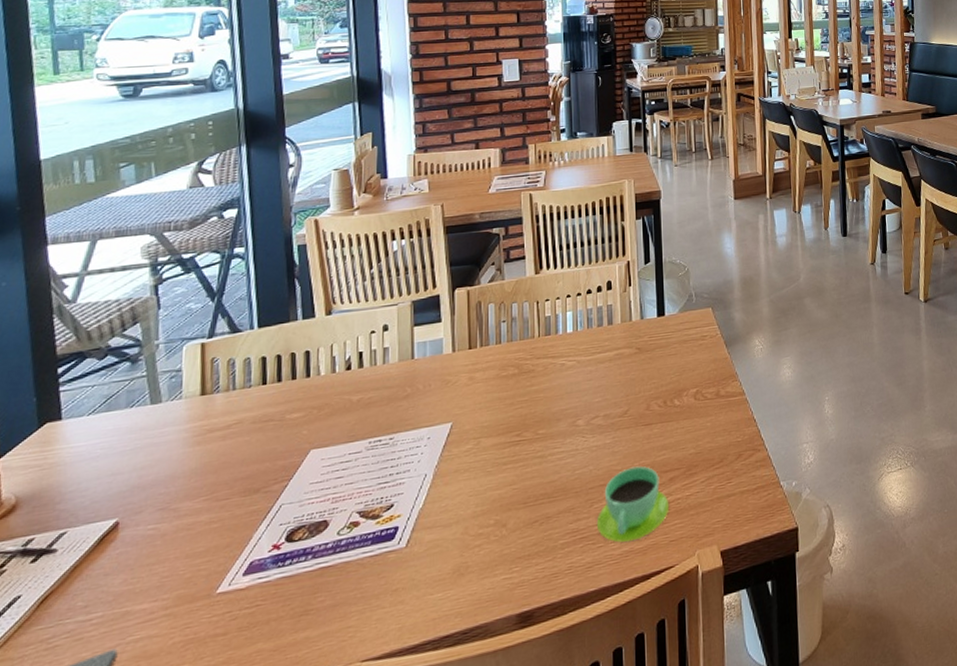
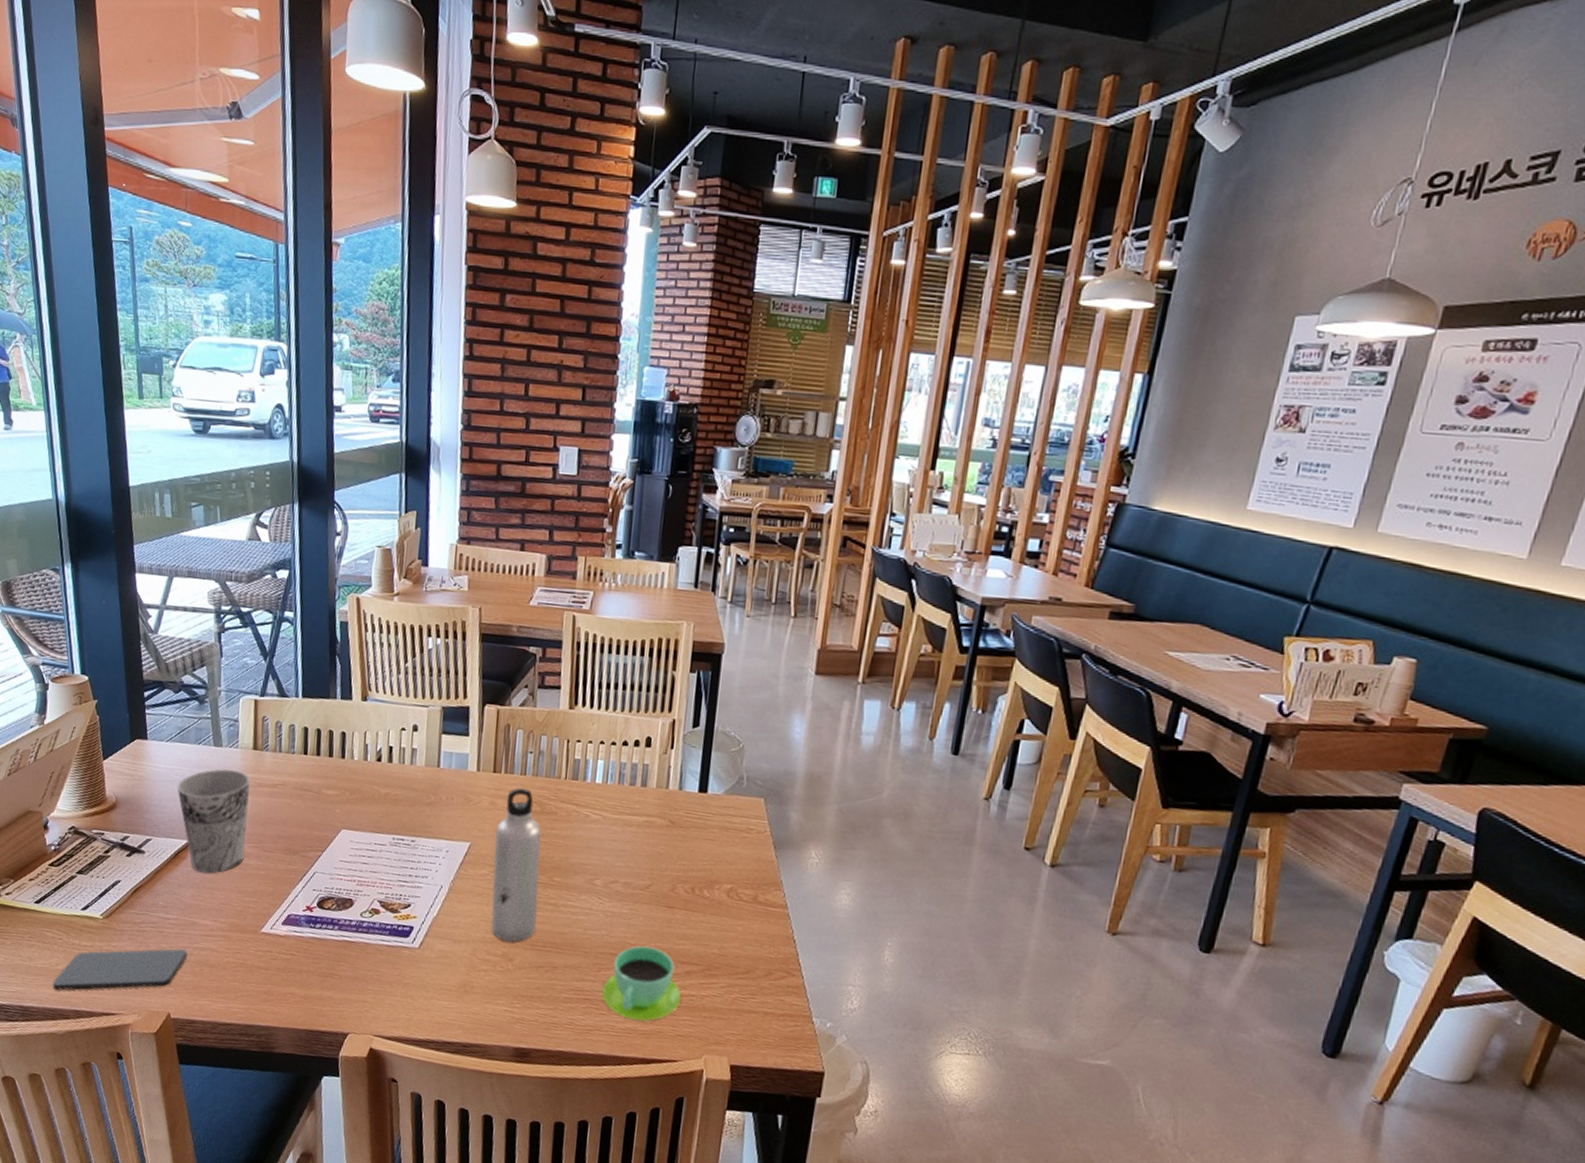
cup: none [102,422,198,551] -> present [177,769,250,874]
water bottle: none [477,355,525,509] -> present [491,787,542,942]

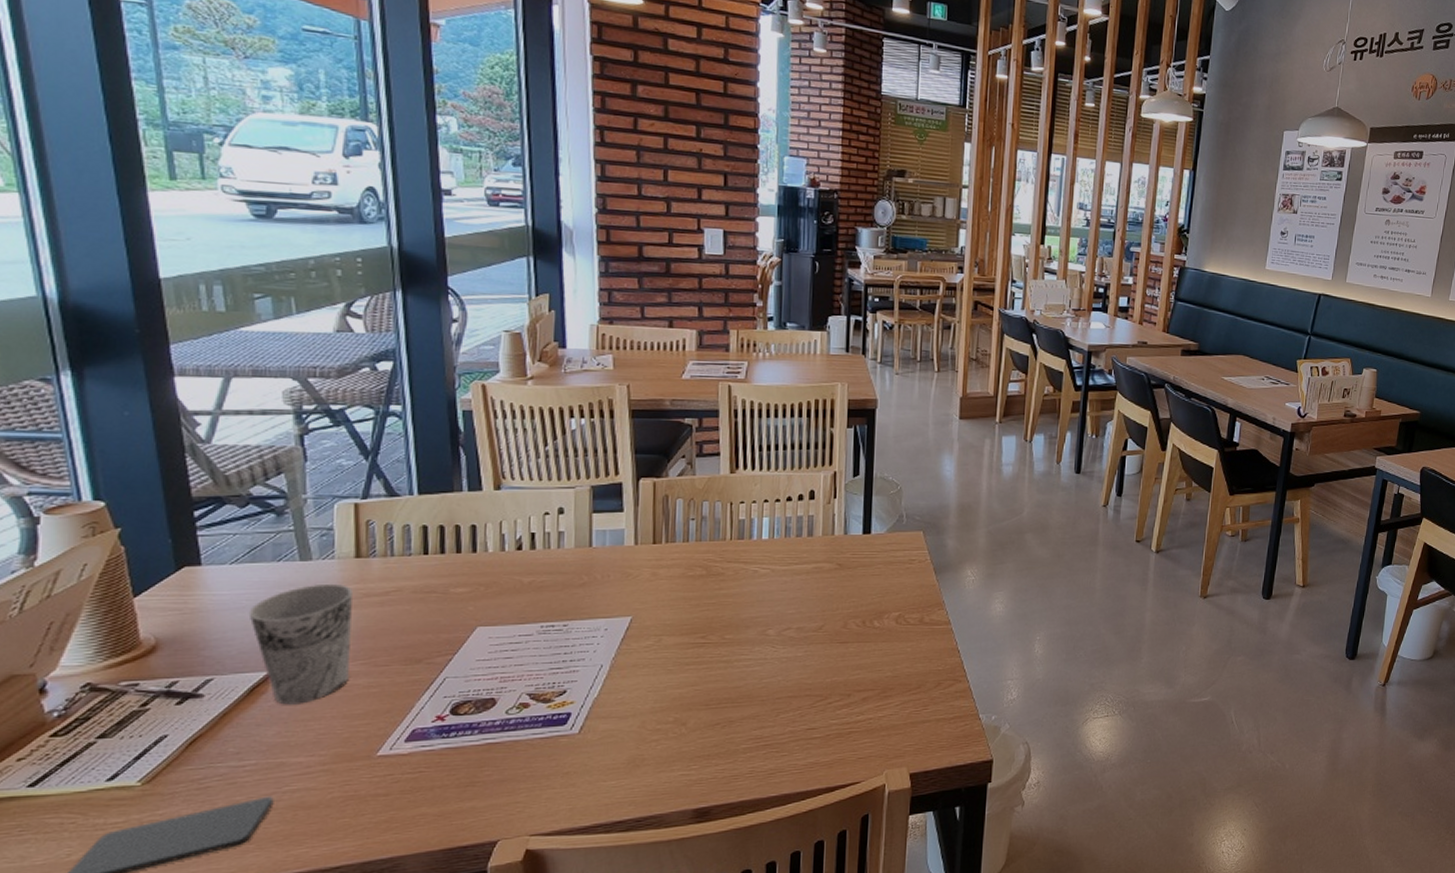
water bottle: present [491,787,542,942] -> none [659,554,711,707]
cup: present [601,945,682,1022] -> none [781,682,860,755]

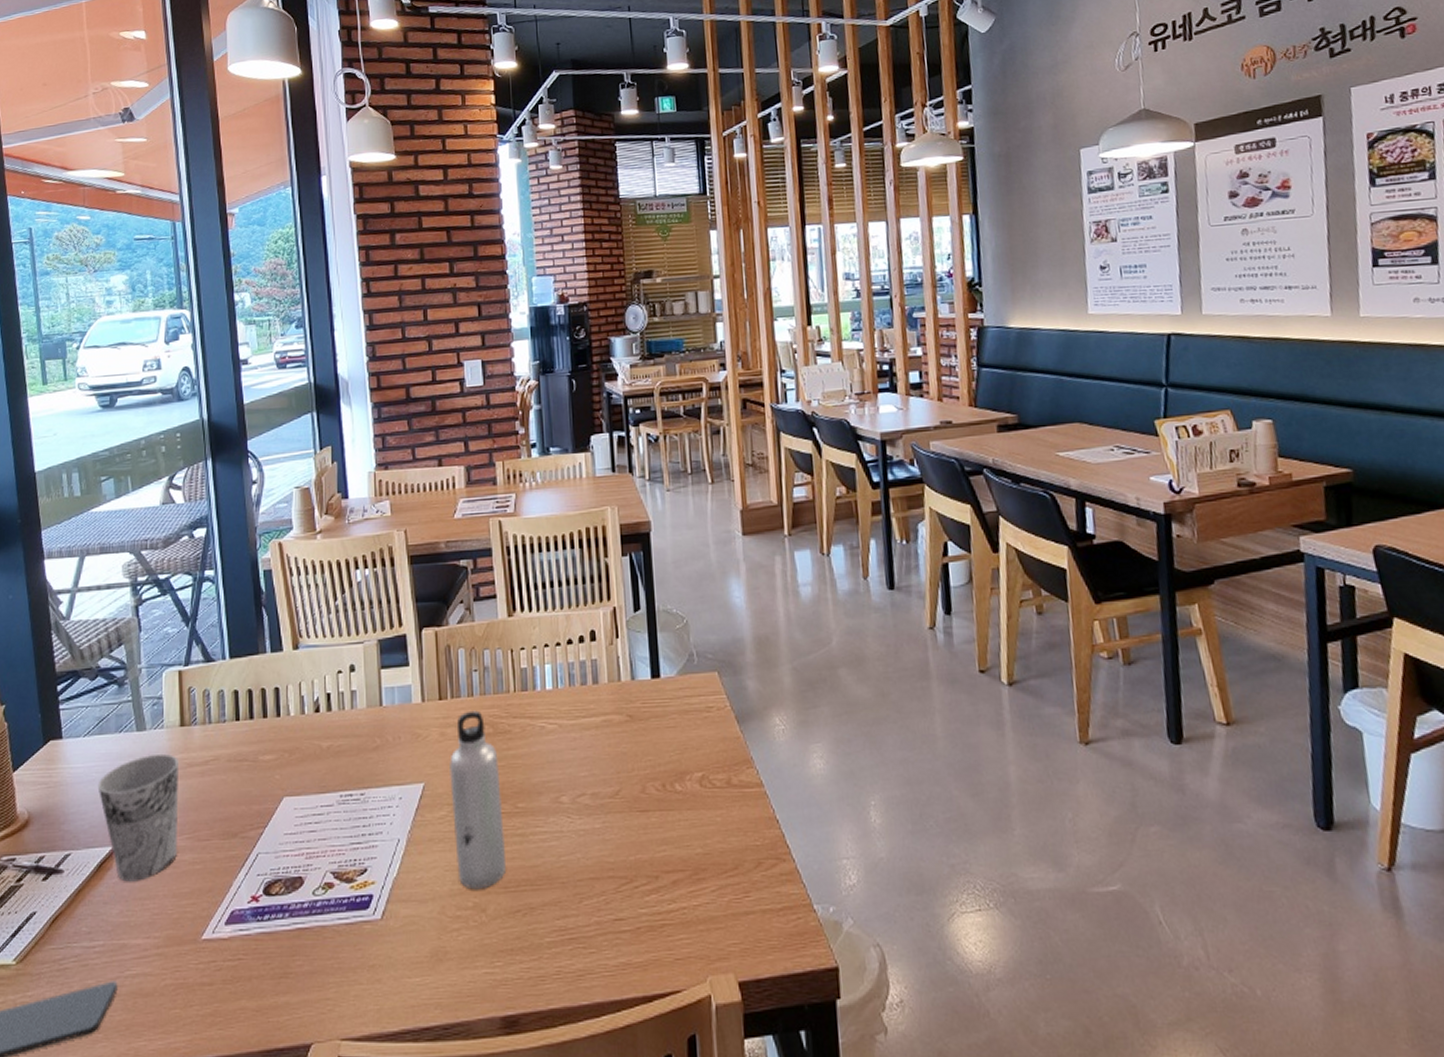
water bottle: none [659,554,711,707] -> present [450,710,506,890]

